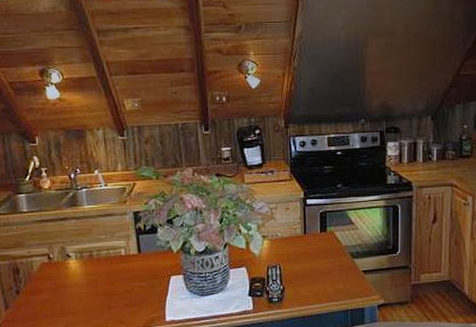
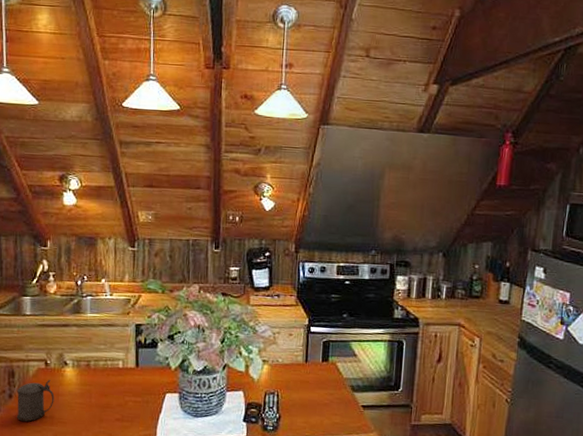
beer stein: none [23,273,62,316] -> present [16,380,55,422]

